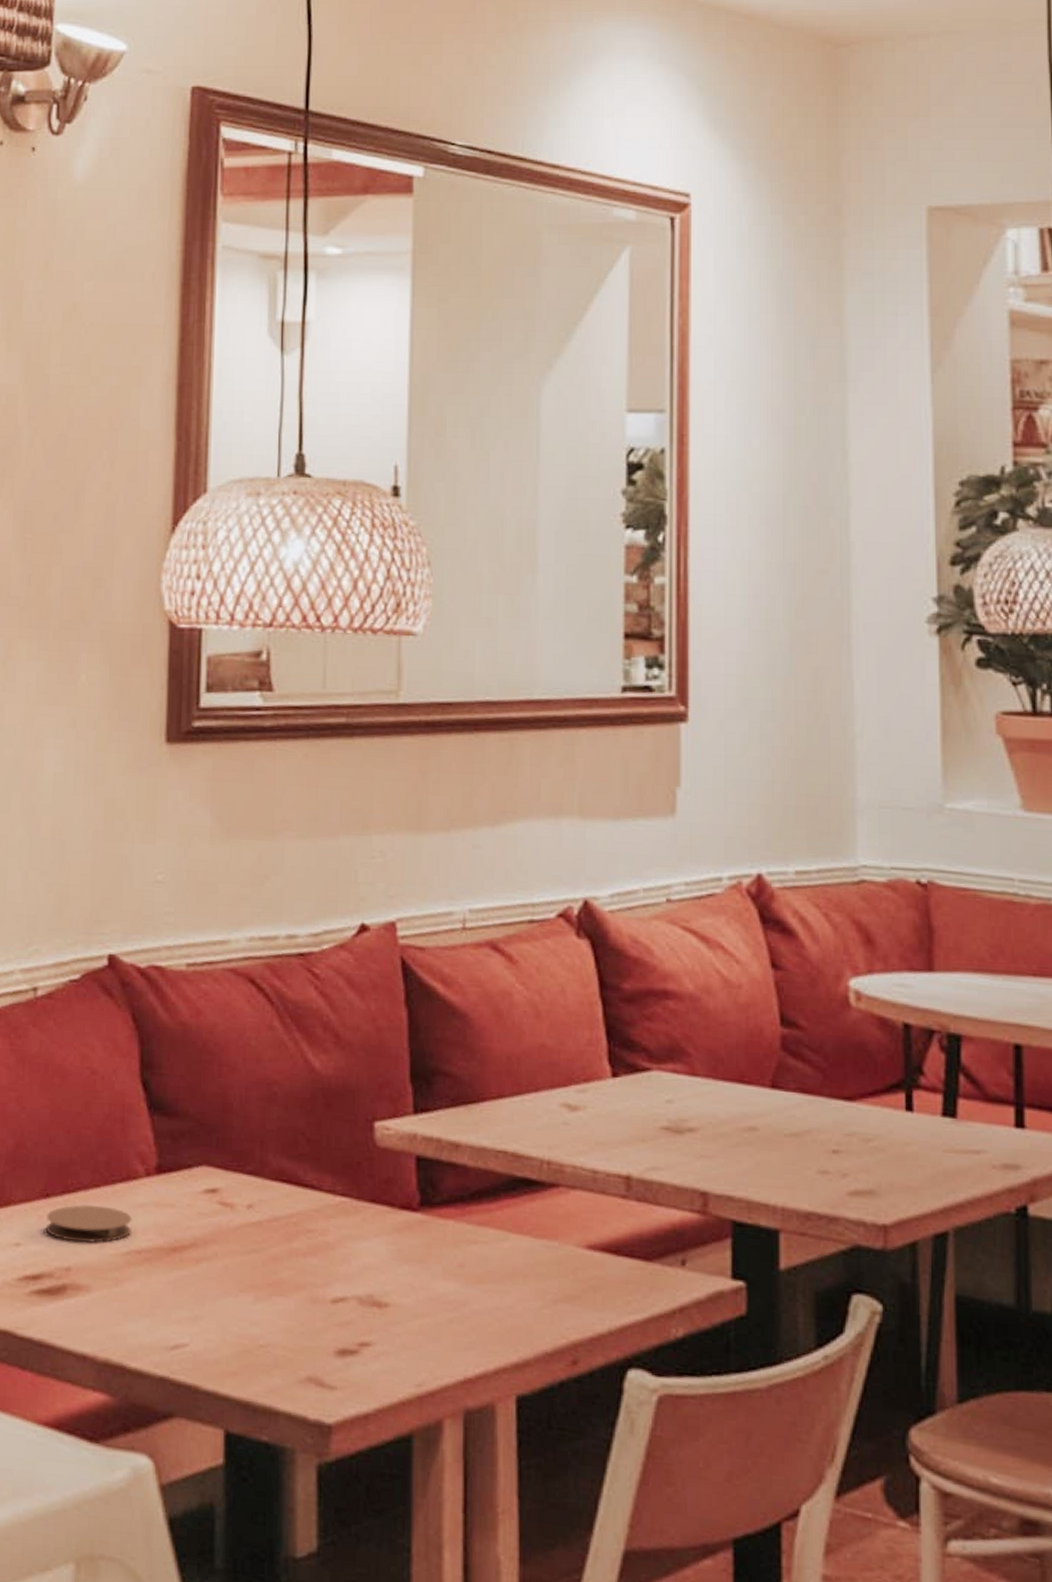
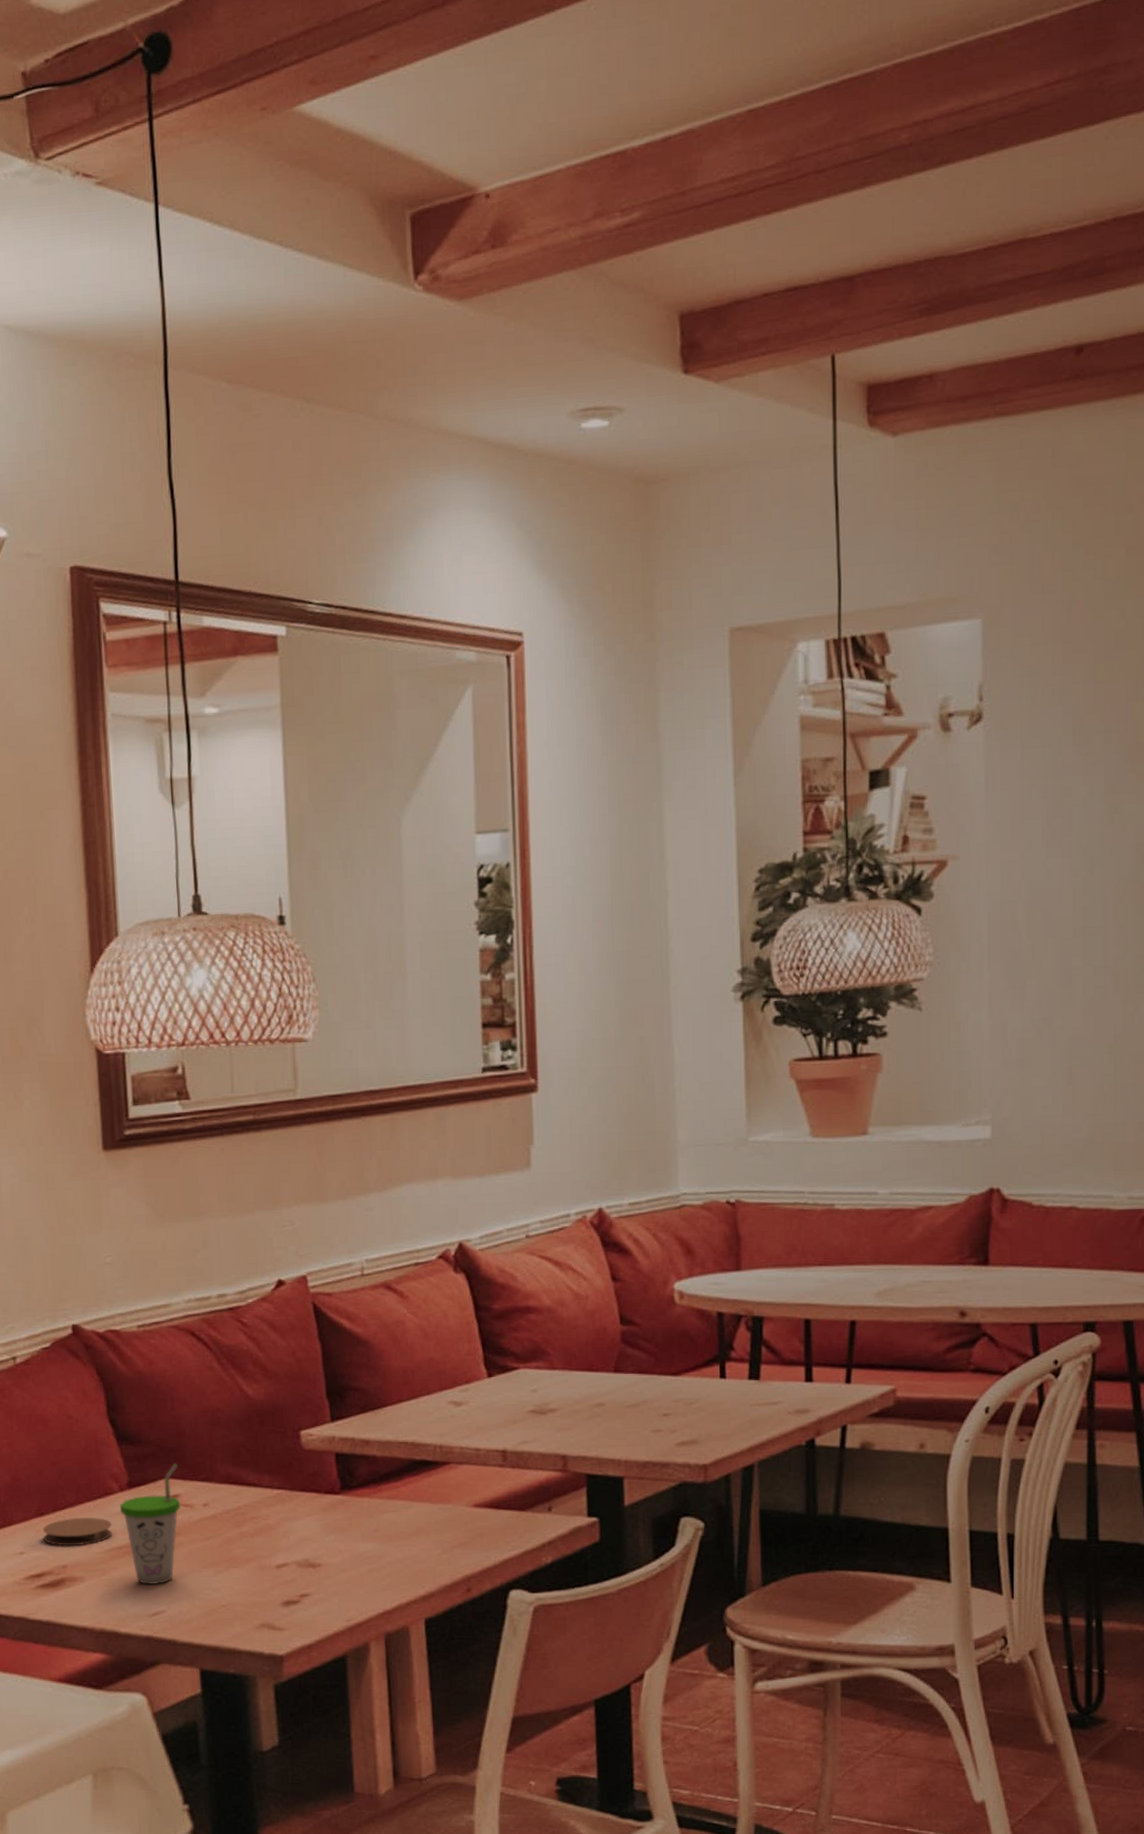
cup: none [144,1146,221,1308] -> present [120,1463,181,1585]

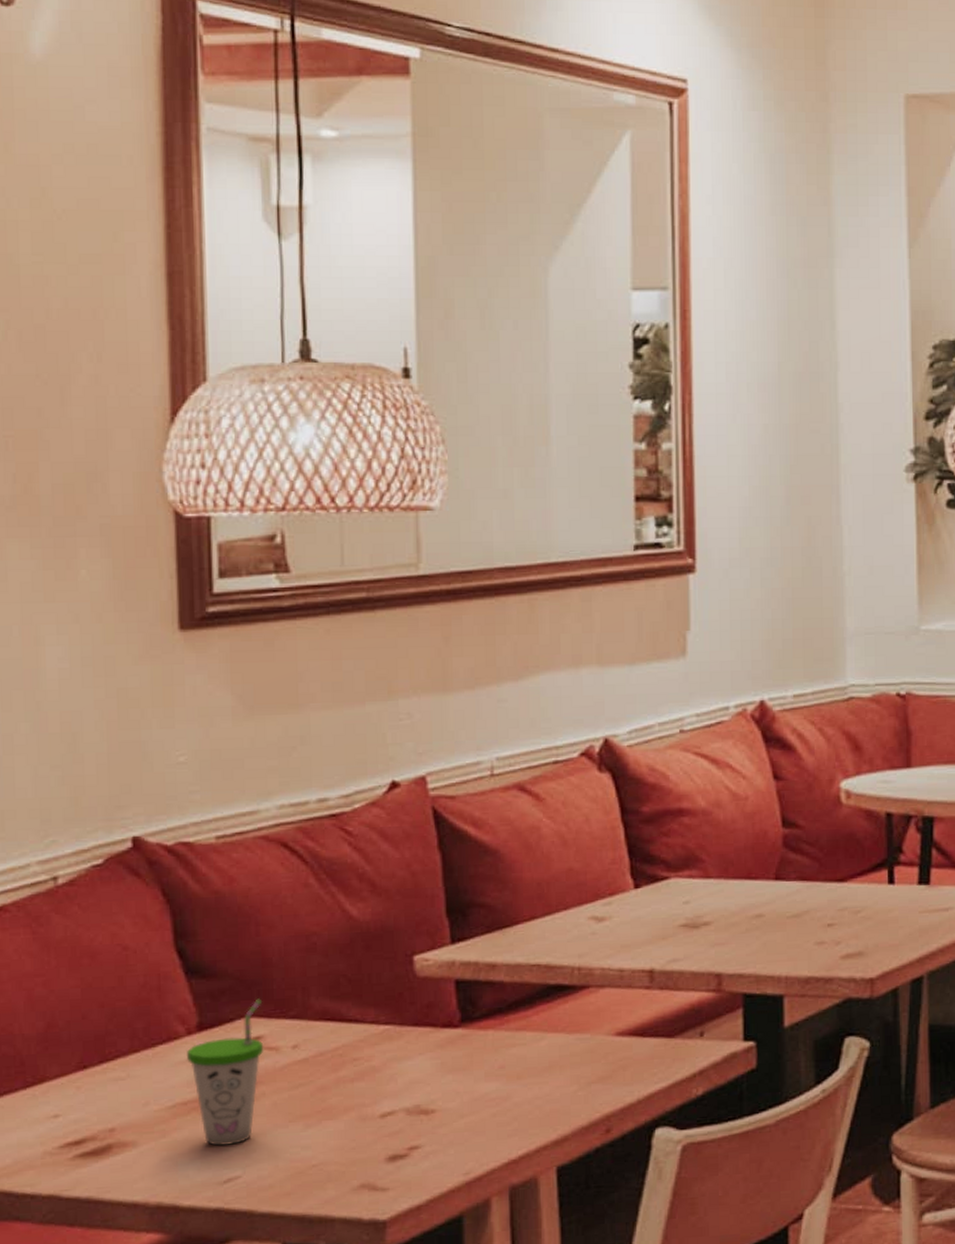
coaster: present [43,1517,113,1546] -> none [85,1068,176,1105]

